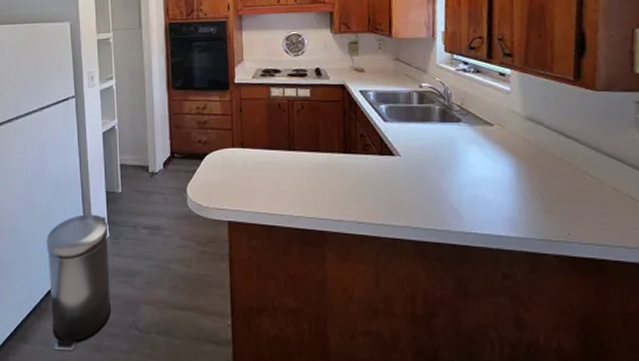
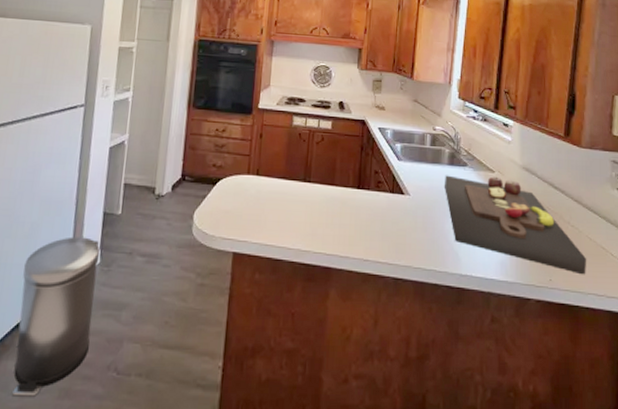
cutting board: none [437,130,612,227] -> present [445,175,587,275]

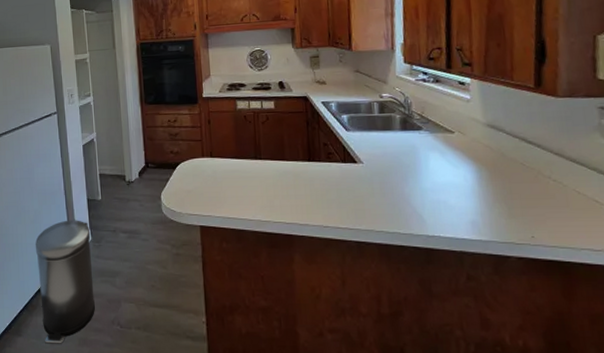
cutting board: present [445,175,587,275] -> none [398,137,577,230]

